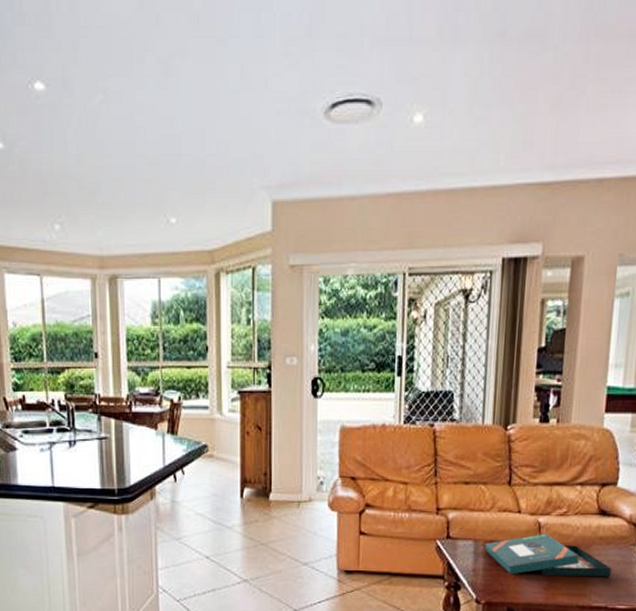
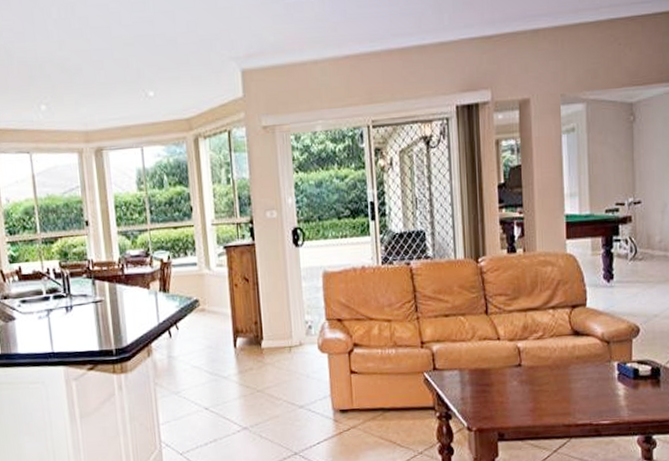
board game: present [485,534,612,577] -> none [470,357,591,400]

